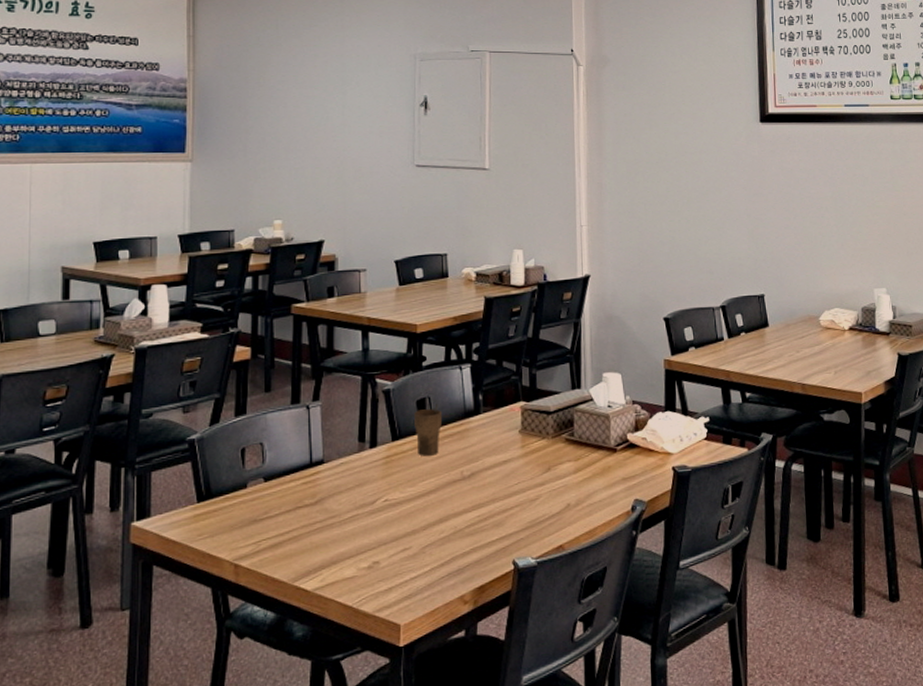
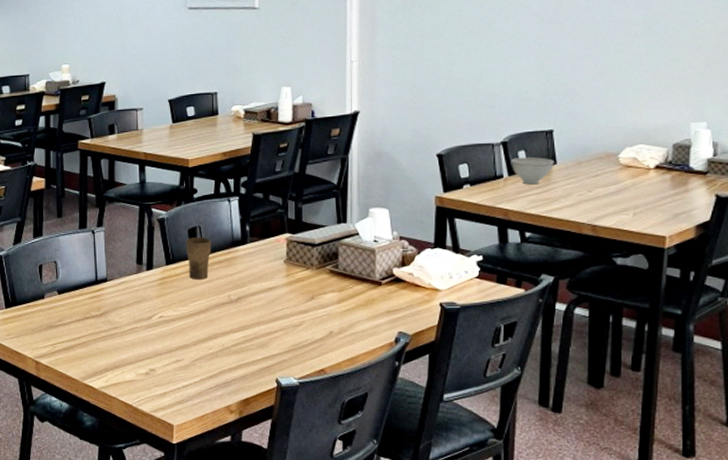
bowl: none [729,320,767,347] -> present [510,157,554,185]

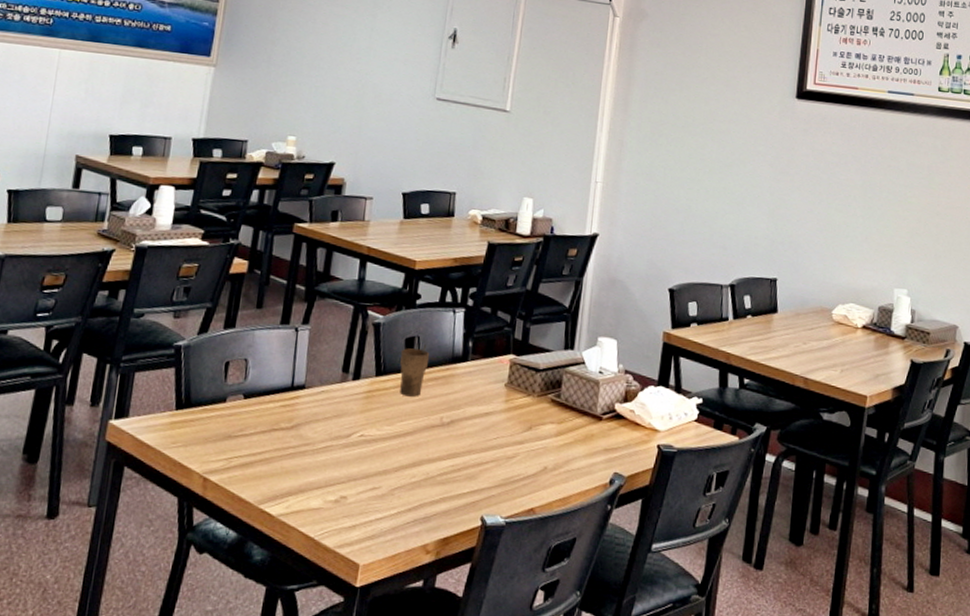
bowl: present [510,157,554,185] -> none [736,302,776,331]

